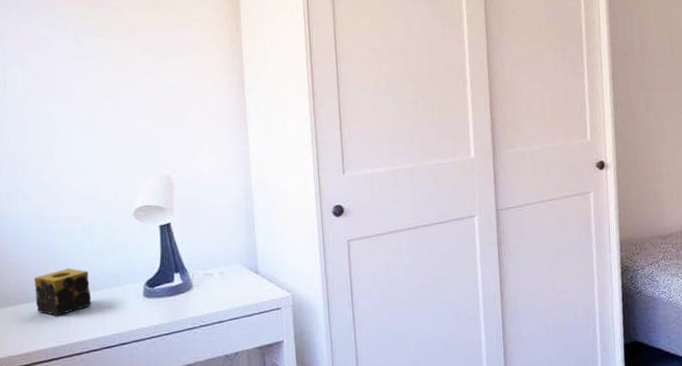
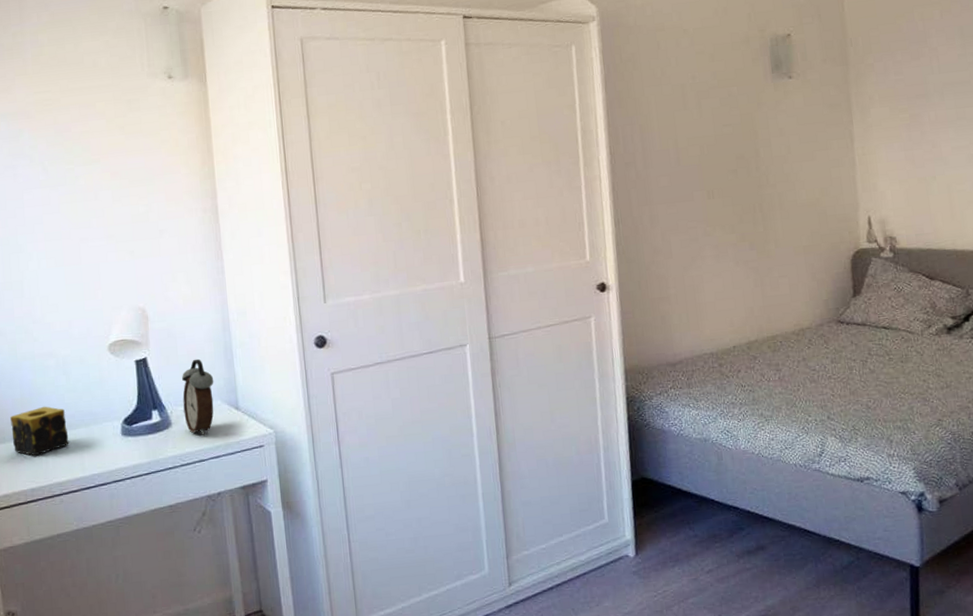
alarm clock: none [203,225,235,298] -> present [181,359,214,435]

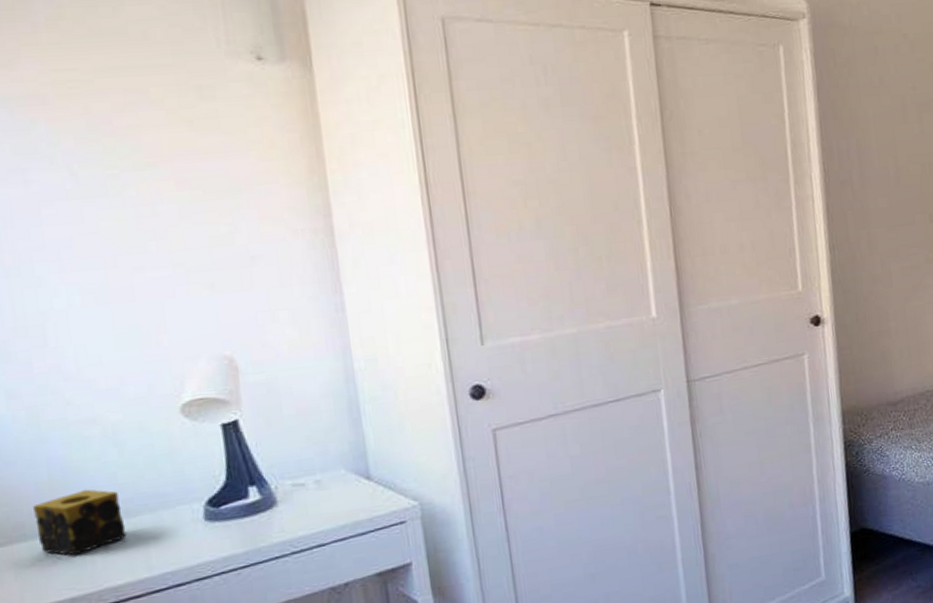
alarm clock: present [181,359,214,435] -> none [289,418,336,514]

